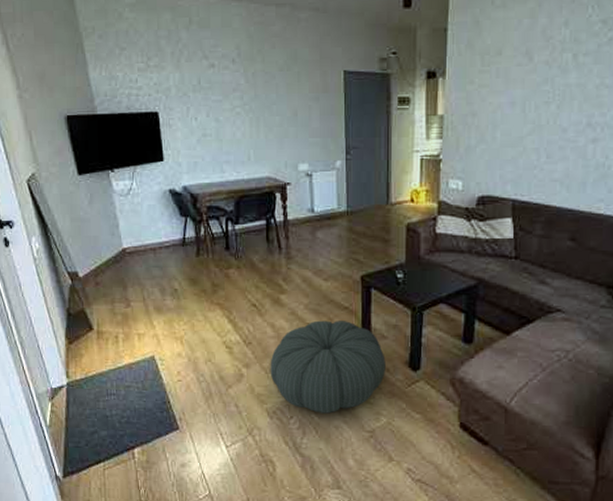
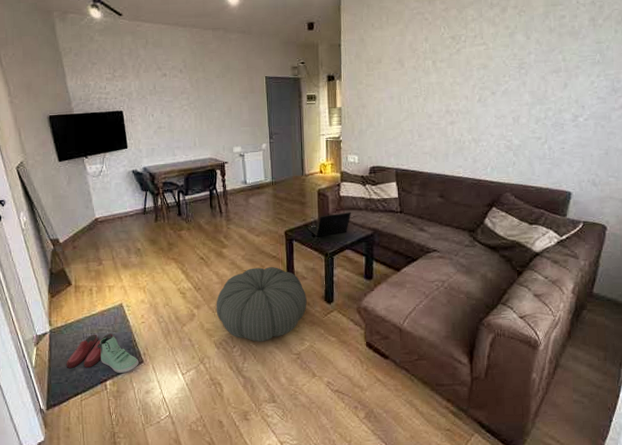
slippers: none [86,391,143,431] -> present [66,333,113,369]
sneaker: none [123,395,174,440] -> present [97,337,139,373]
laptop: none [390,255,450,286] -> present [307,212,352,237]

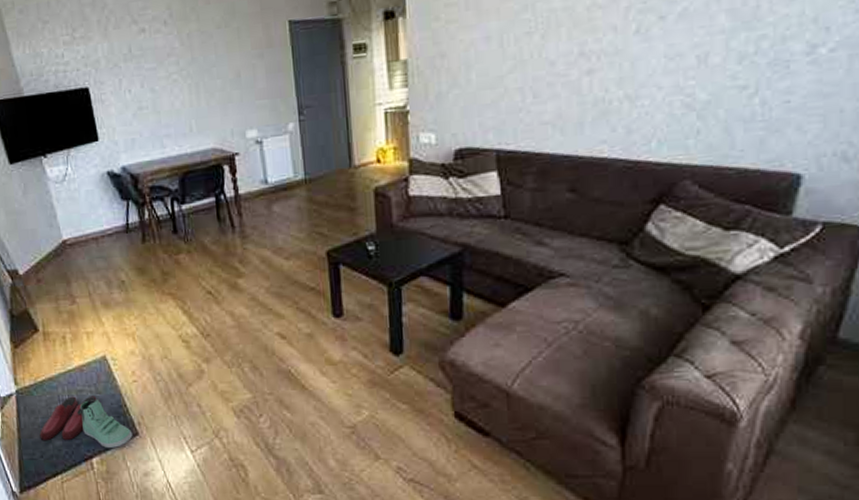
pouf: present [216,267,307,342] -> none [232,303,363,409]
laptop: present [307,212,352,237] -> none [360,219,428,259]

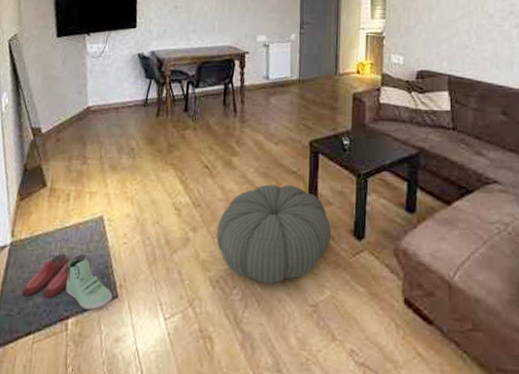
pouf: none [232,303,363,409] -> present [216,184,331,284]

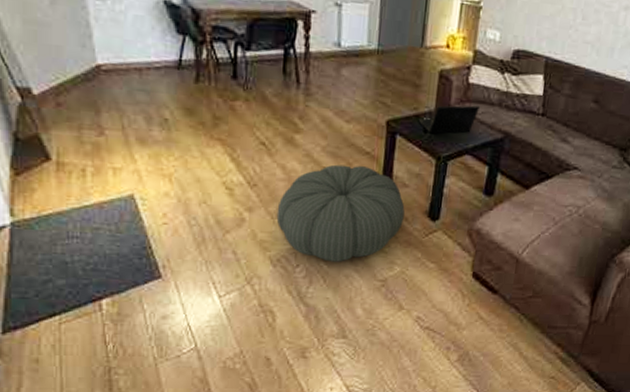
slippers: present [22,253,86,298] -> none [37,233,116,280]
sneaker: present [64,258,113,310] -> none [89,239,155,290]
laptop: none [337,123,393,152] -> present [418,105,481,134]

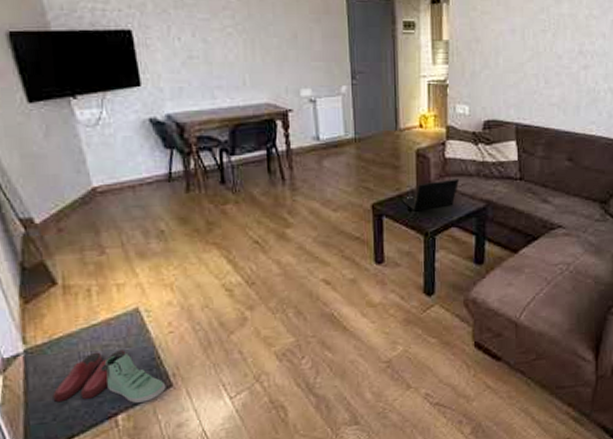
slippers: none [37,233,116,280] -> present [52,350,126,403]
sneaker: none [89,239,155,290] -> present [101,354,166,403]
pouf: present [276,164,405,262] -> none [277,251,400,350]

